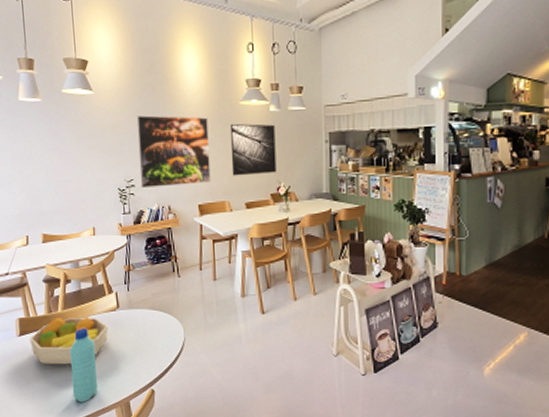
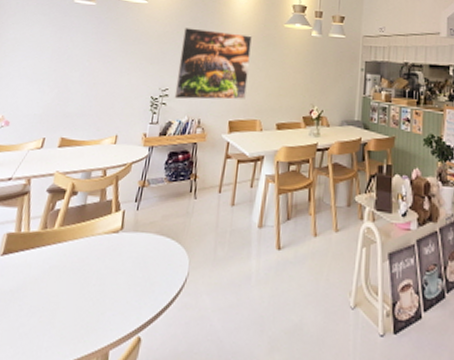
fruit bowl: present [30,317,108,365] -> none [11,236,106,297]
water bottle: present [69,328,98,403] -> none [43,251,87,349]
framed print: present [229,124,277,176] -> none [267,45,315,96]

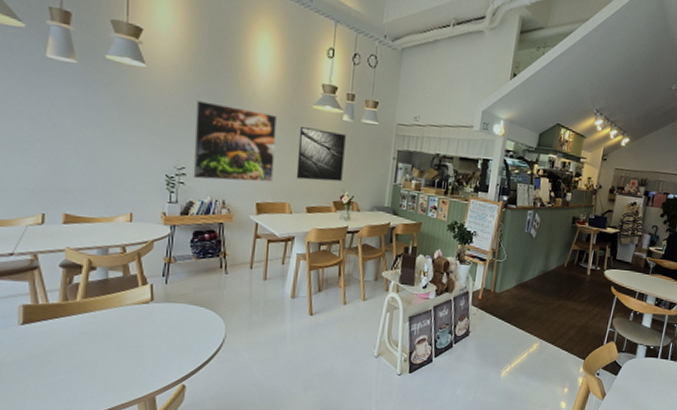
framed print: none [267,45,315,96] -> present [296,127,346,182]

